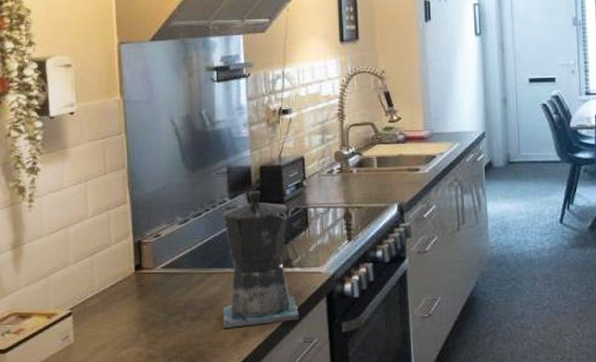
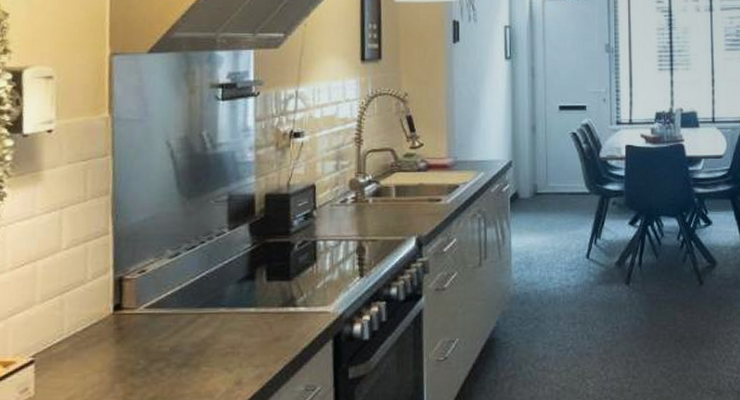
coffee maker: present [223,190,300,328] -> none [214,221,302,376]

